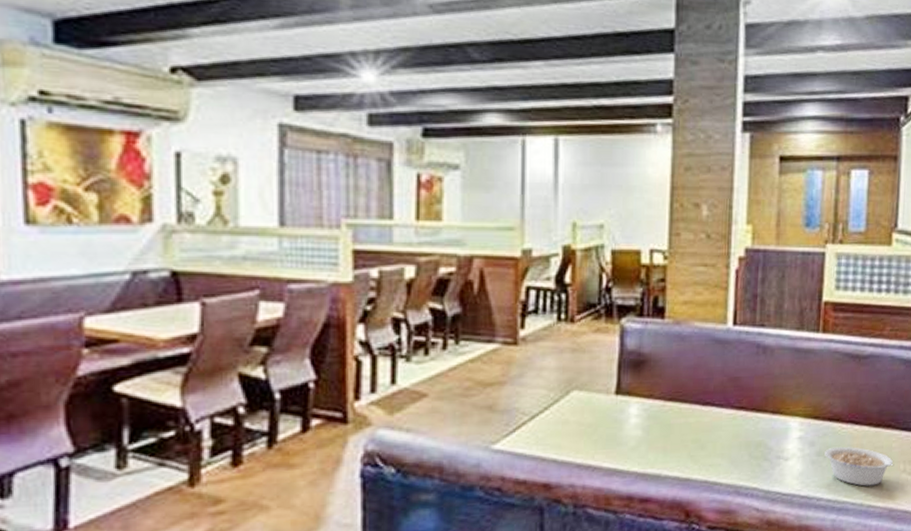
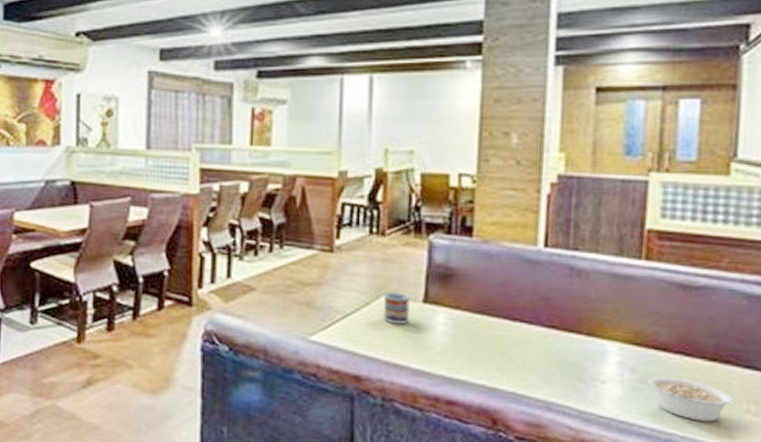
cup: none [573,385,603,422] -> present [383,292,411,325]

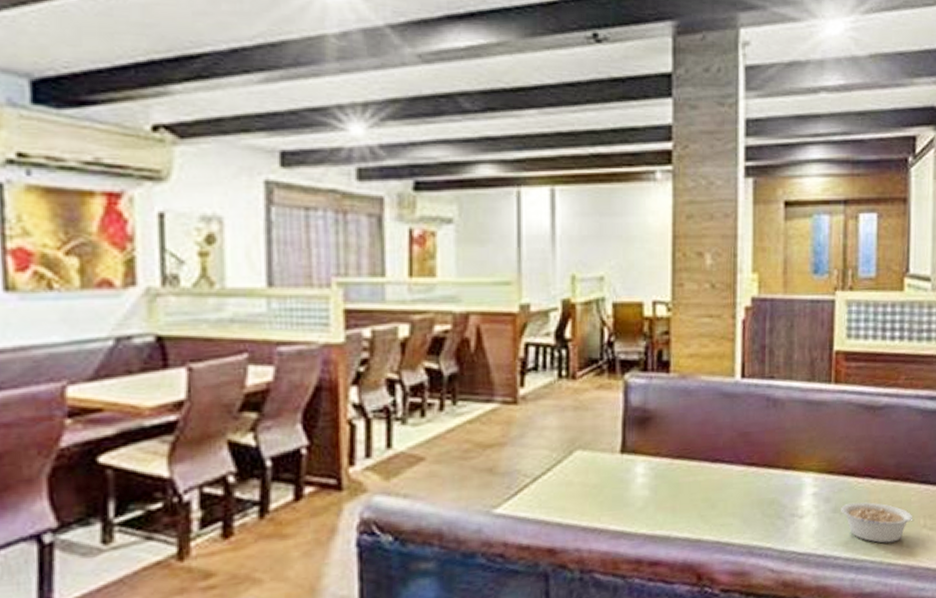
cup: present [383,292,411,325] -> none [577,444,607,482]

